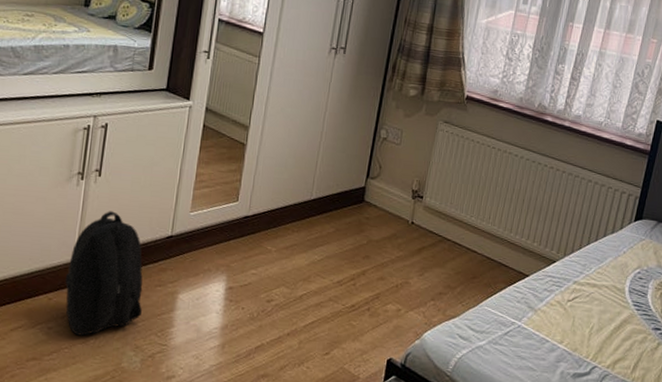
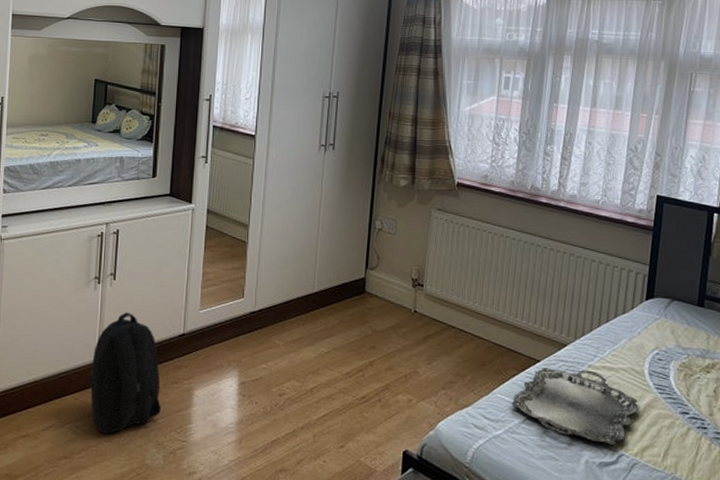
serving tray: none [497,282,616,357] -> present [511,368,639,445]

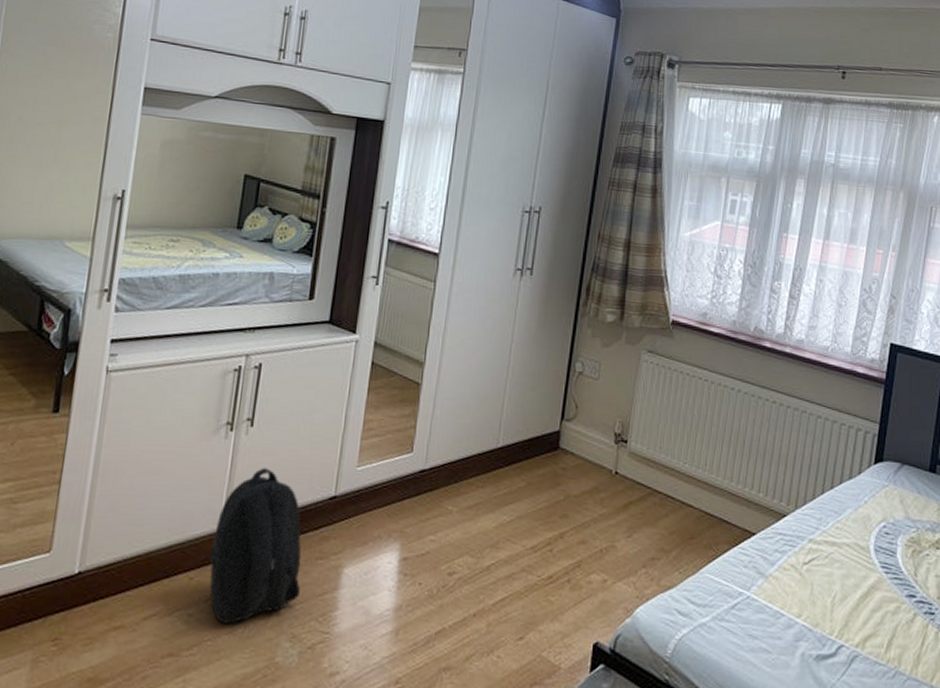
serving tray: present [511,368,639,445] -> none [721,542,863,634]

